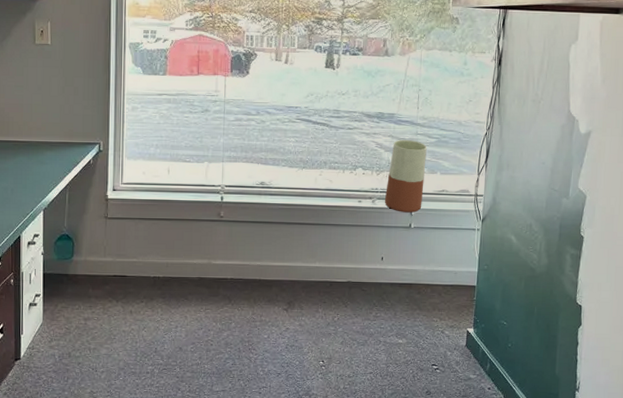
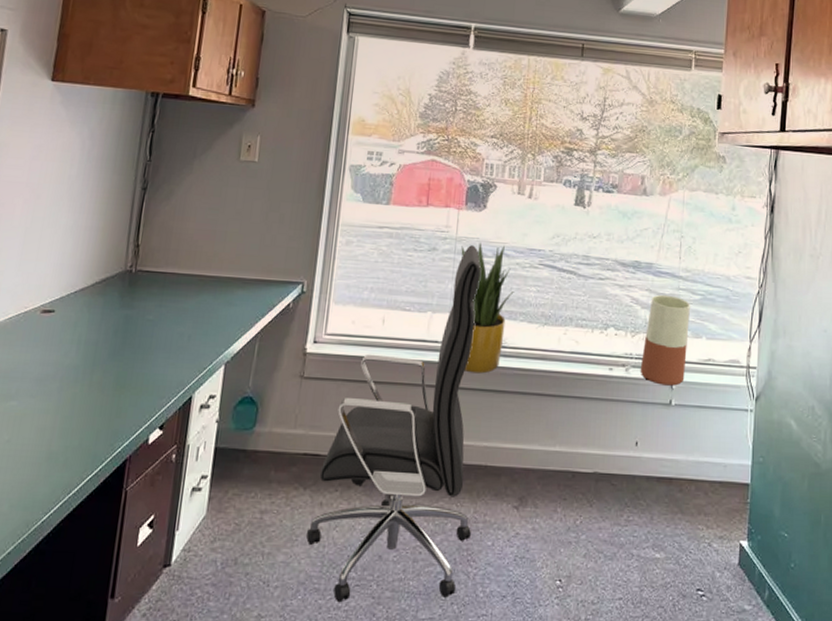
office chair: none [122,106,251,382] -> present [306,245,481,603]
planter: none [229,103,276,209] -> present [461,242,514,374]

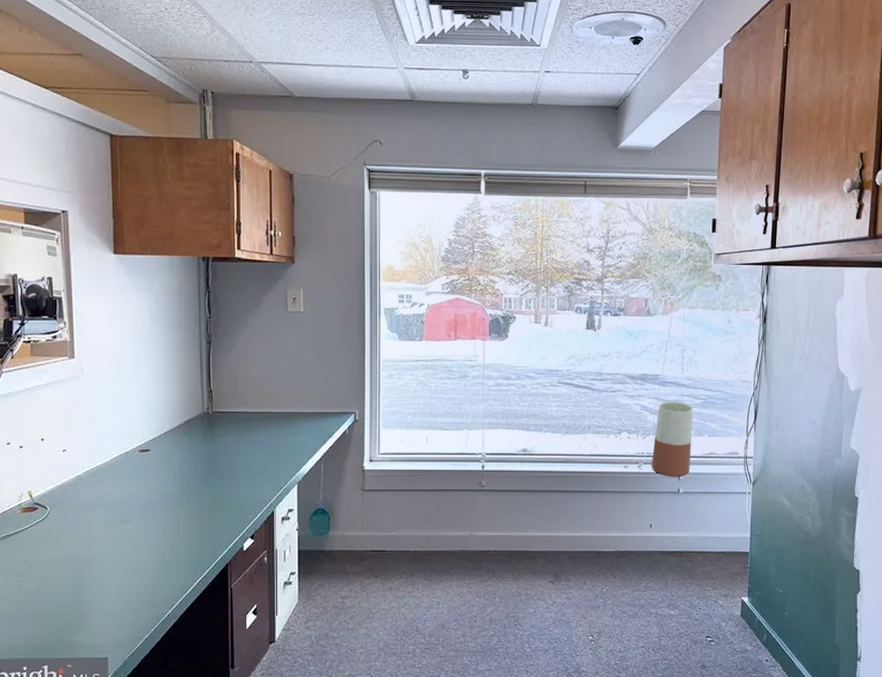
office chair: present [306,245,481,603] -> none [382,371,516,662]
planter: present [461,242,514,374] -> none [489,367,538,478]

